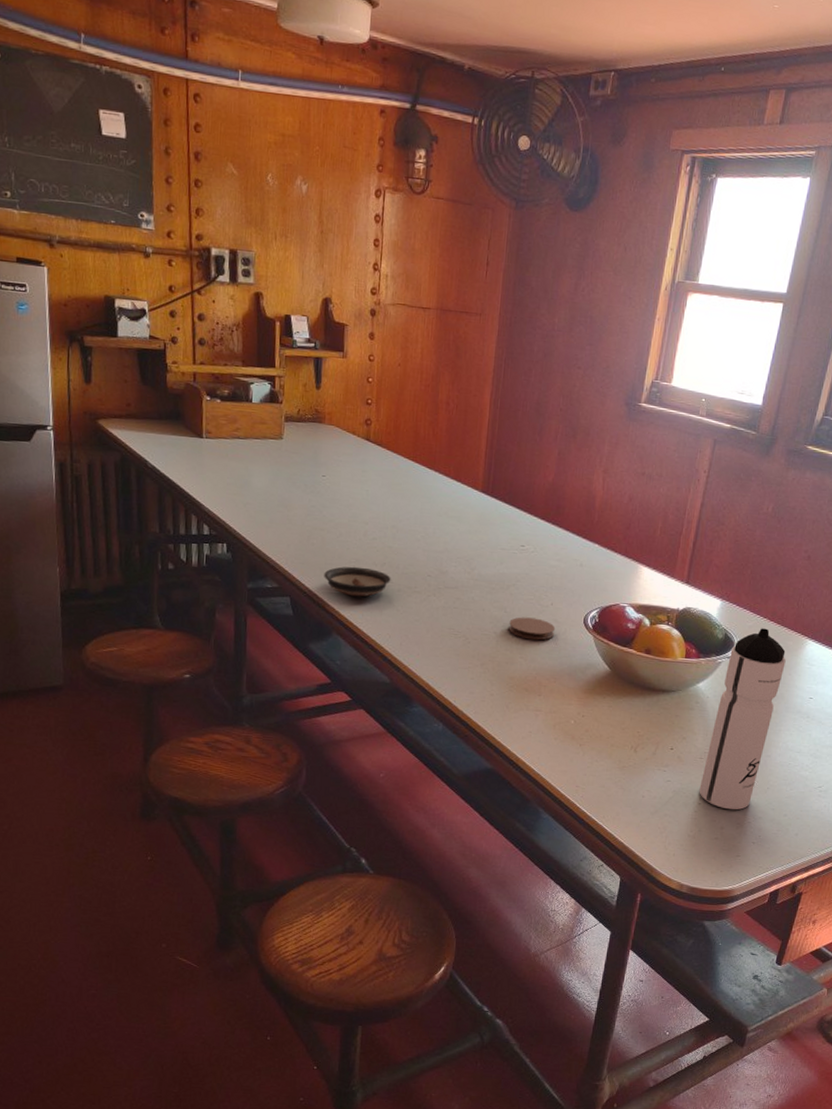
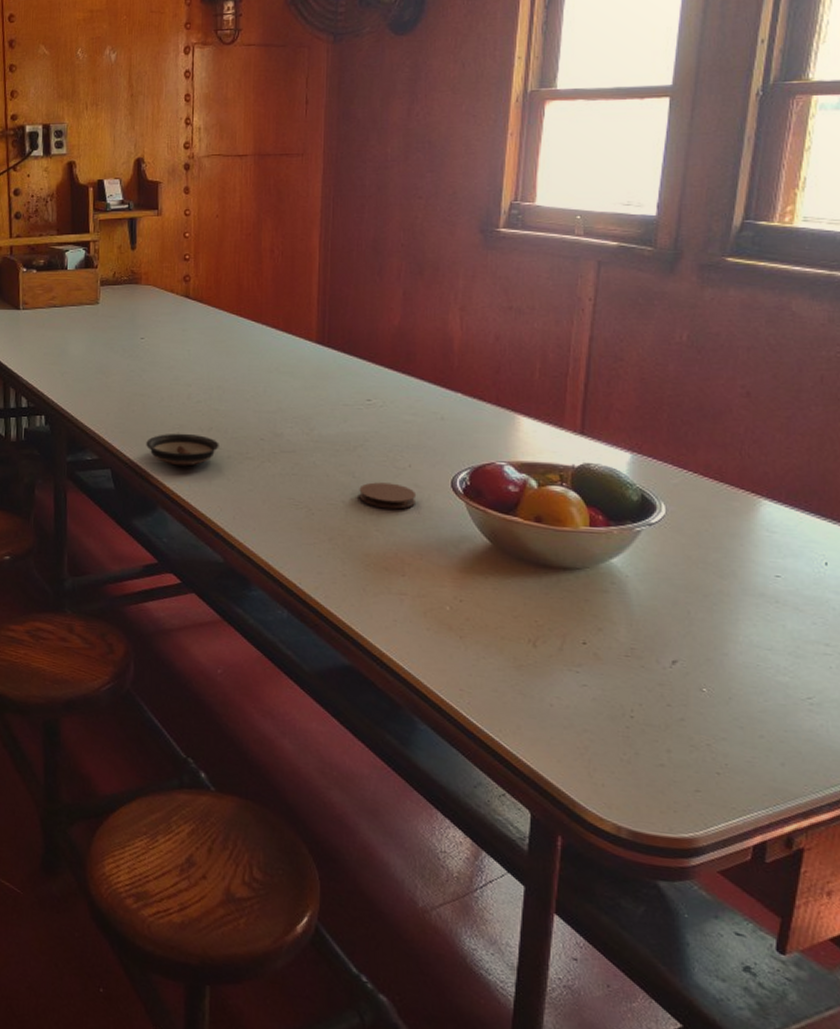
water bottle: present [699,628,786,810] -> none [629,486,733,727]

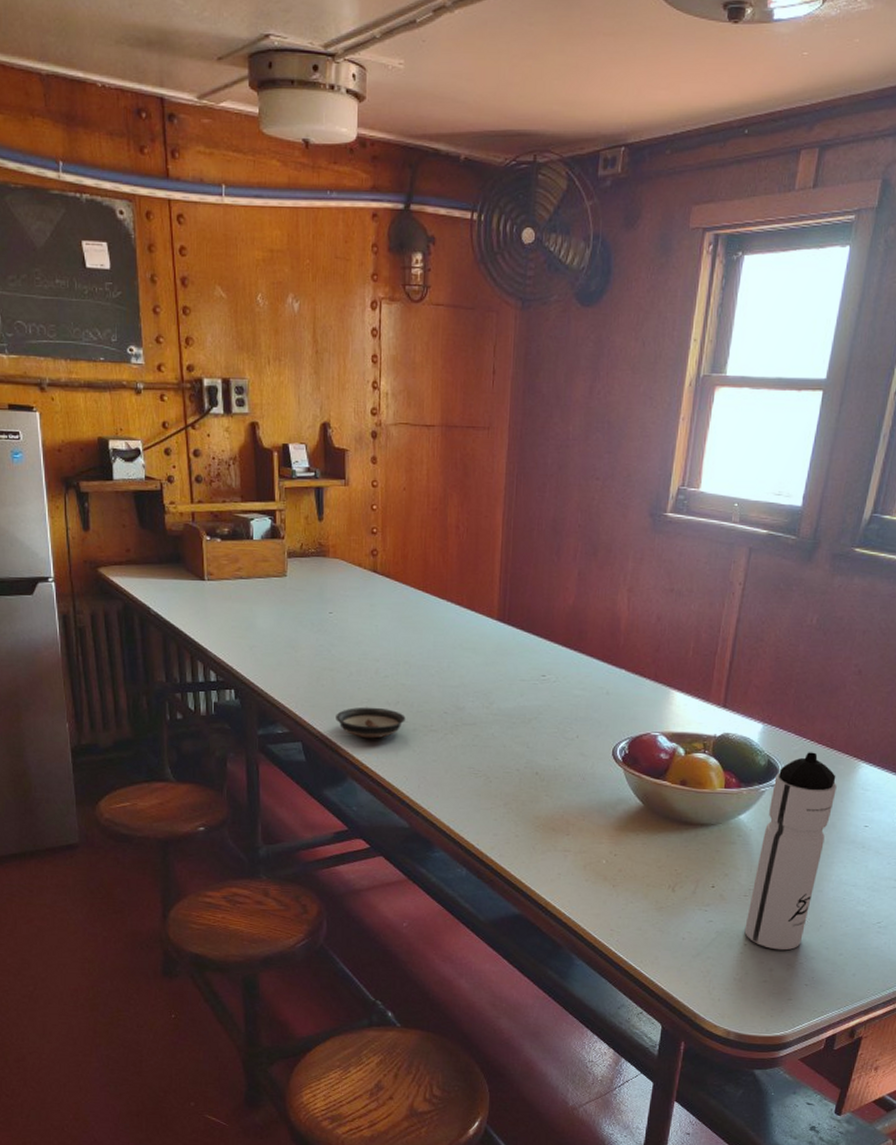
coaster: present [359,482,417,510] -> none [532,752,582,776]
water bottle: none [629,486,733,727] -> present [744,752,837,951]

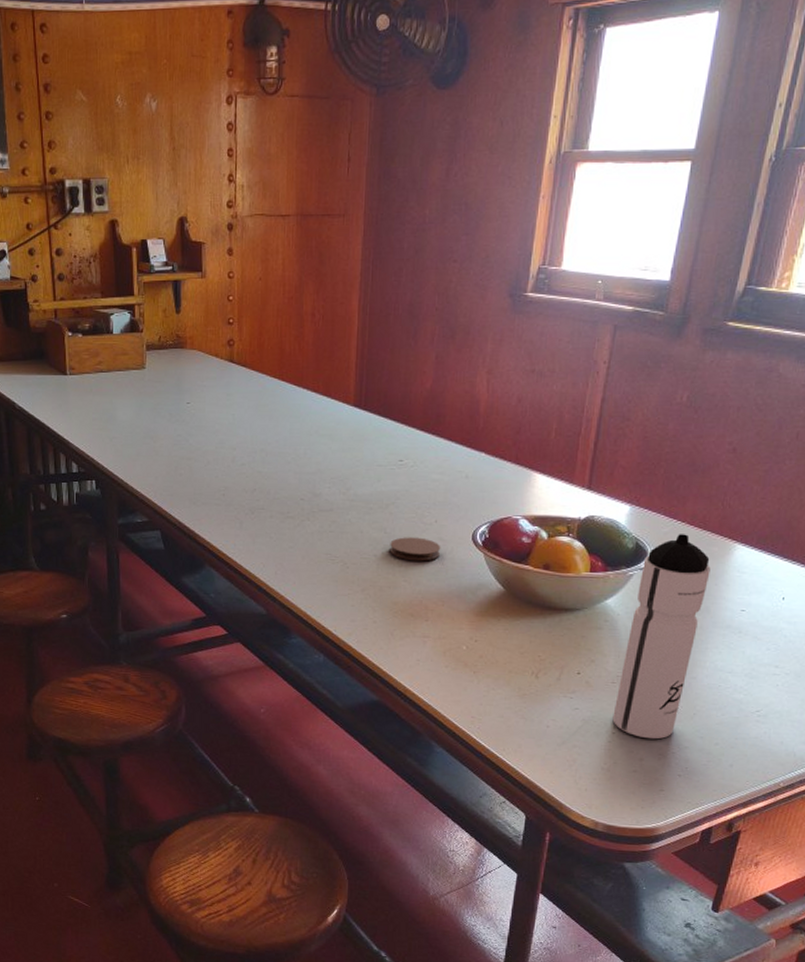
saucer: present [336,707,406,739] -> none [193,495,262,526]
coaster: none [532,752,582,776] -> present [390,537,441,561]

